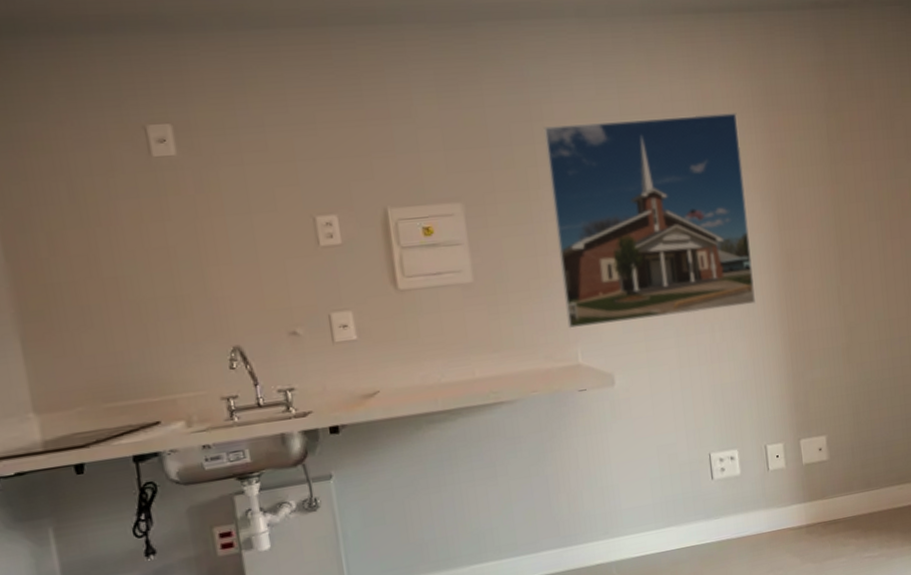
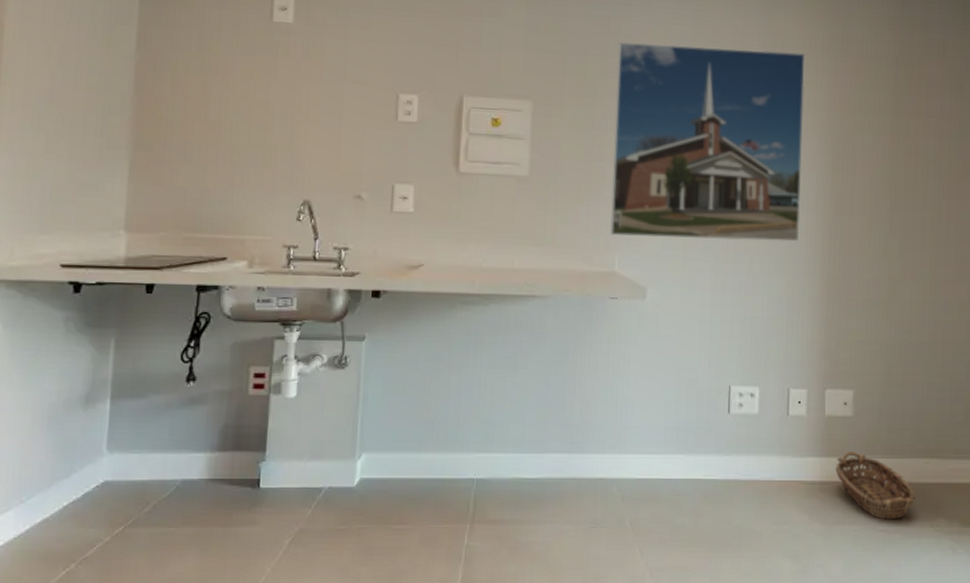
basket: none [819,492,894,548] -> present [835,452,916,520]

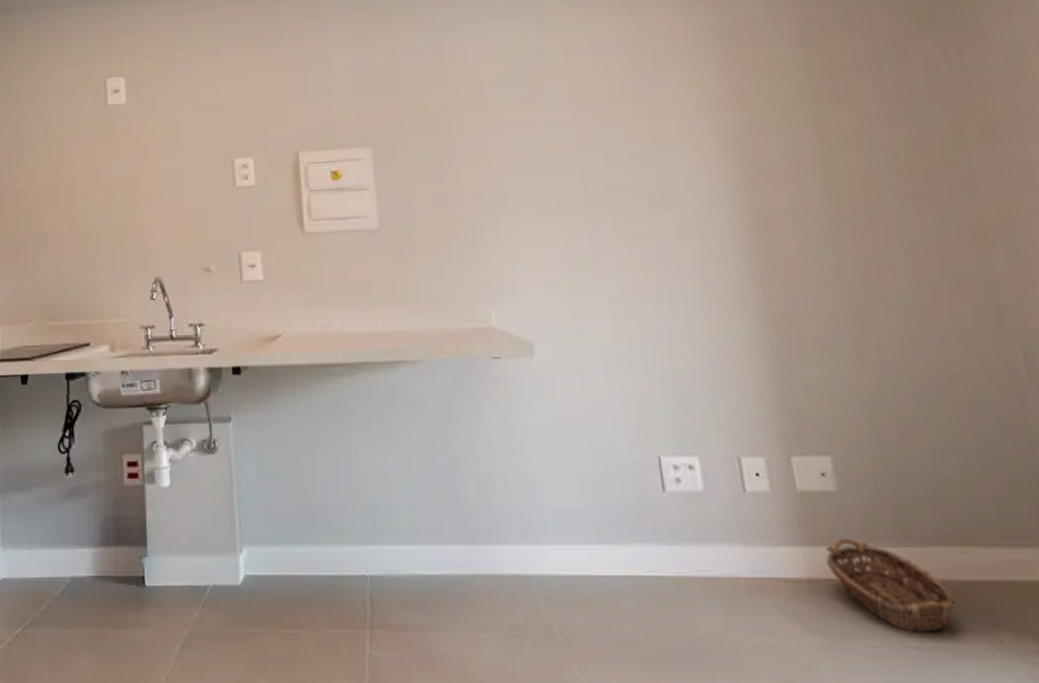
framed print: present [609,42,806,242] -> none [456,49,716,286]

